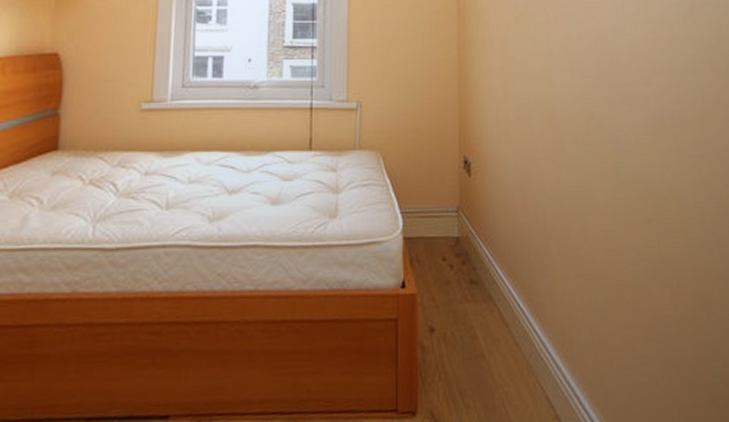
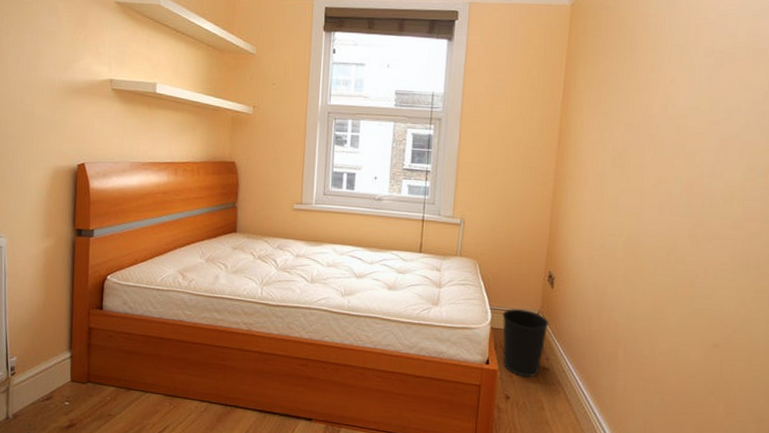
wastebasket: none [416,207,471,298] -> present [502,309,549,378]

